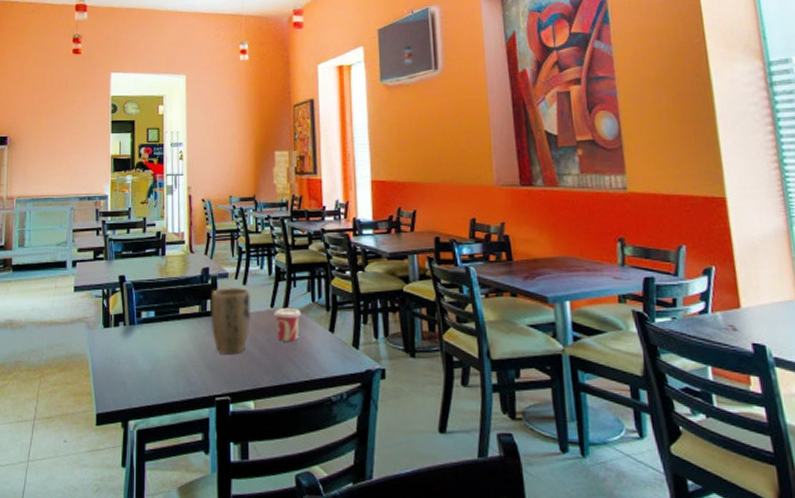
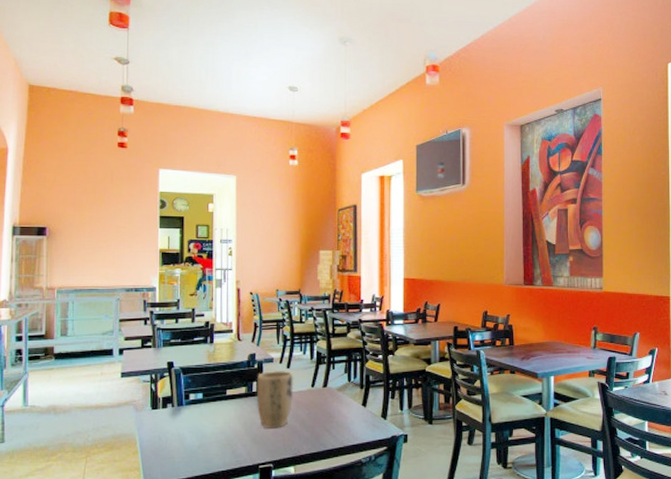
cup: present [275,307,302,342] -> none [315,387,339,416]

